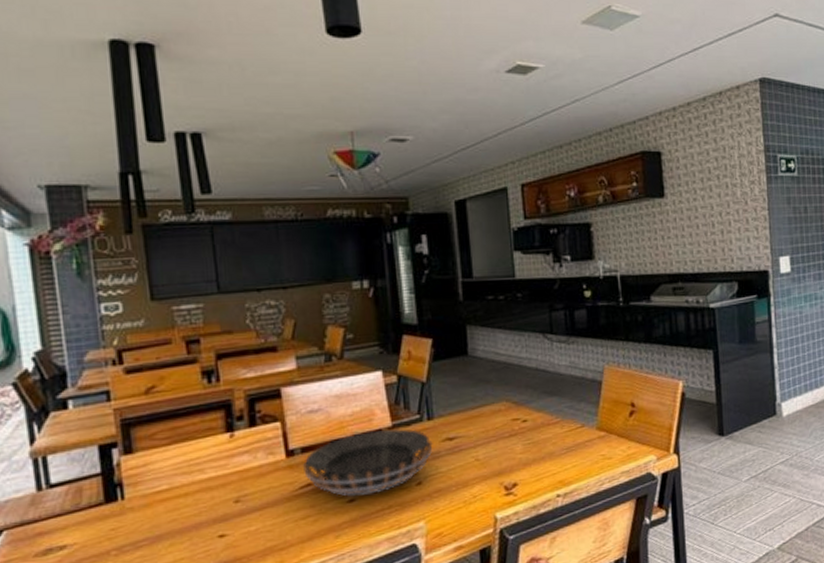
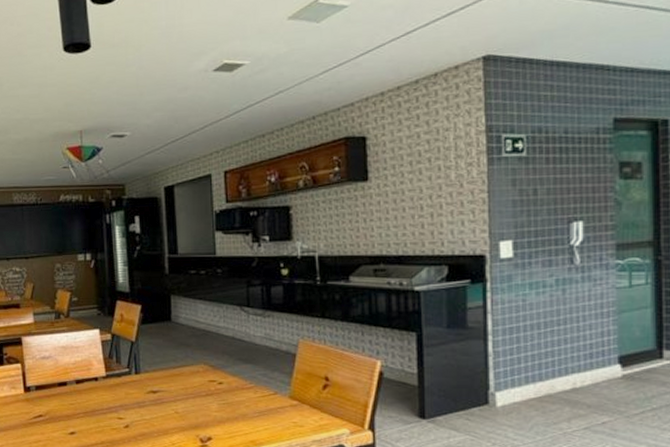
decorative bowl: present [302,429,433,496] -> none [36,379,139,430]

